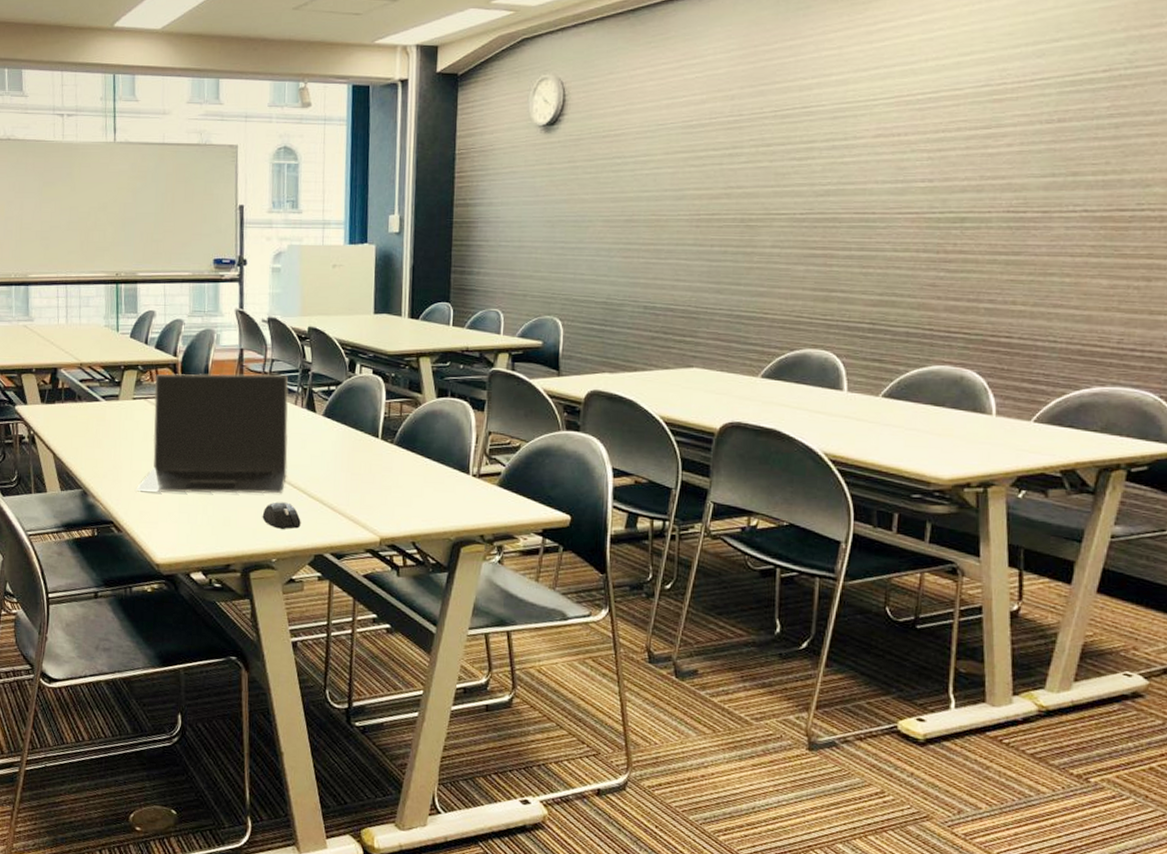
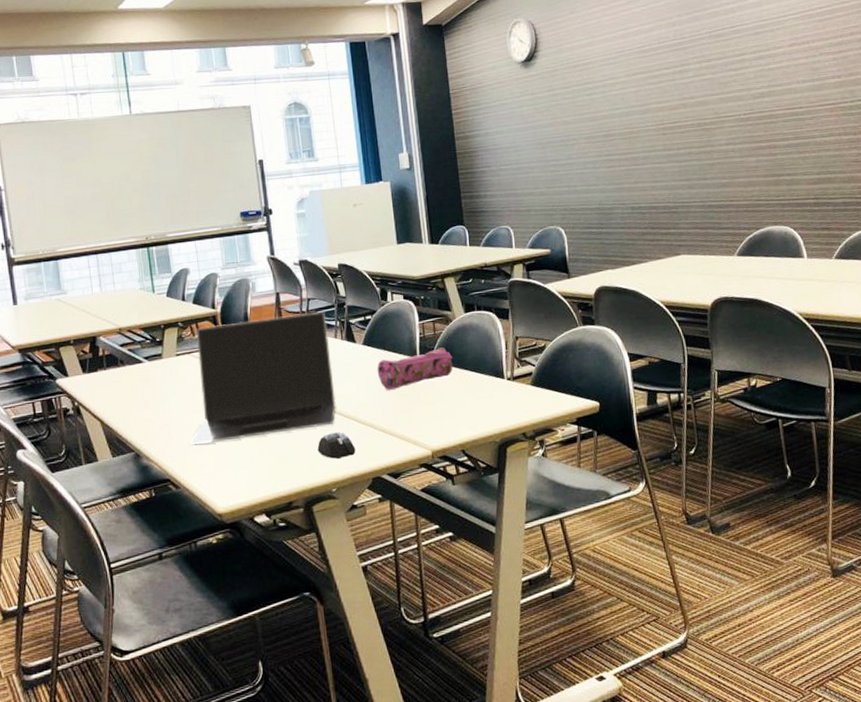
pencil case: none [334,430,416,468] -> present [377,347,453,390]

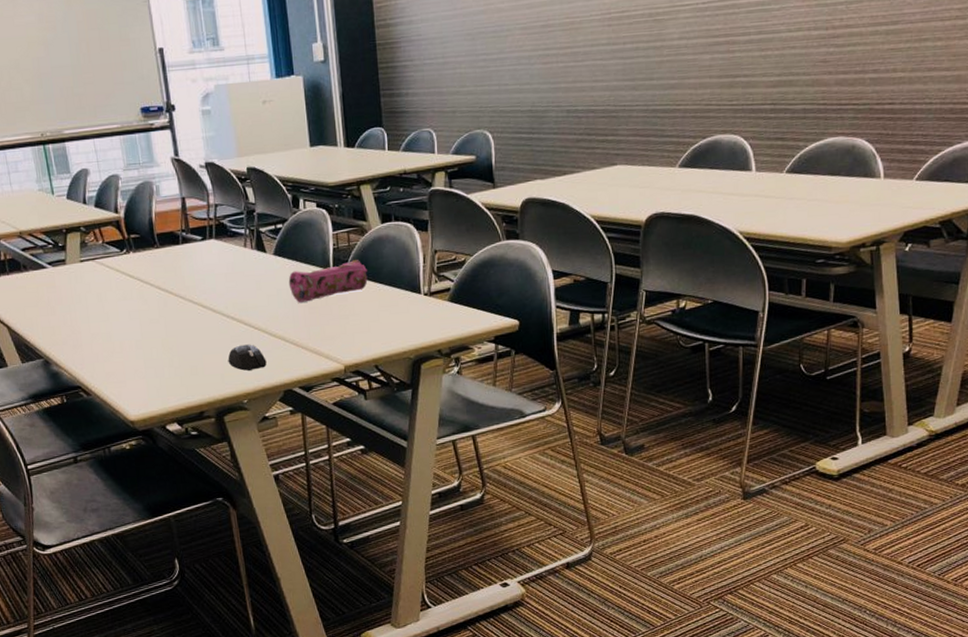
laptop: present [189,311,336,446] -> none [98,218,246,354]

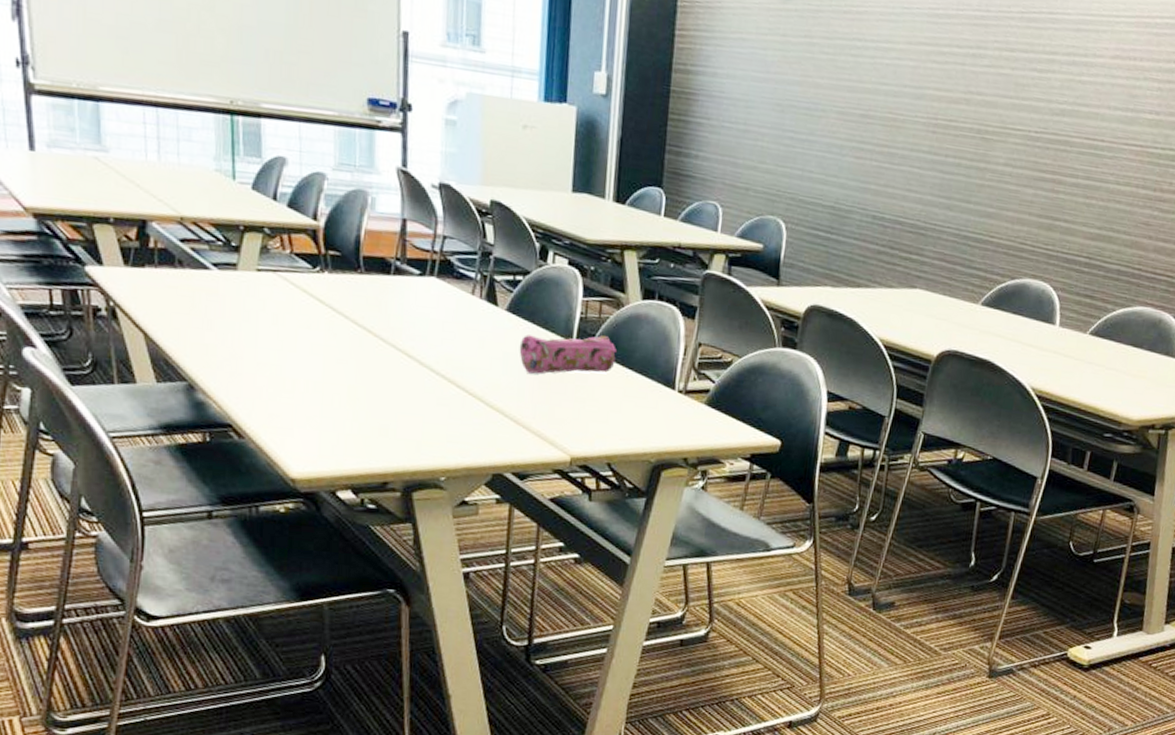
mouse: present [228,344,267,371] -> none [428,410,477,443]

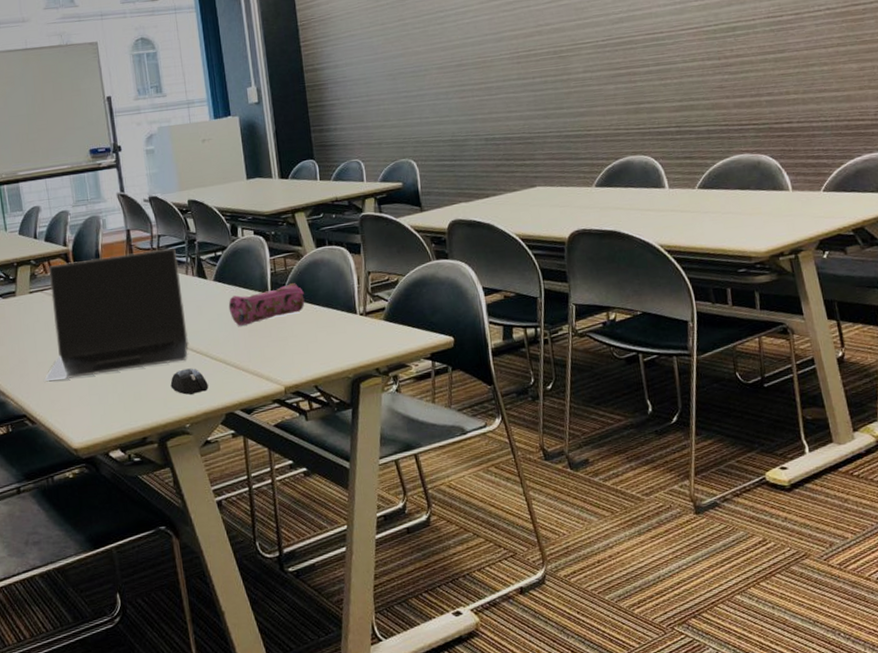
laptop: none [262,241,464,401] -> present [44,247,188,382]
mouse: none [428,410,477,443] -> present [170,368,209,395]

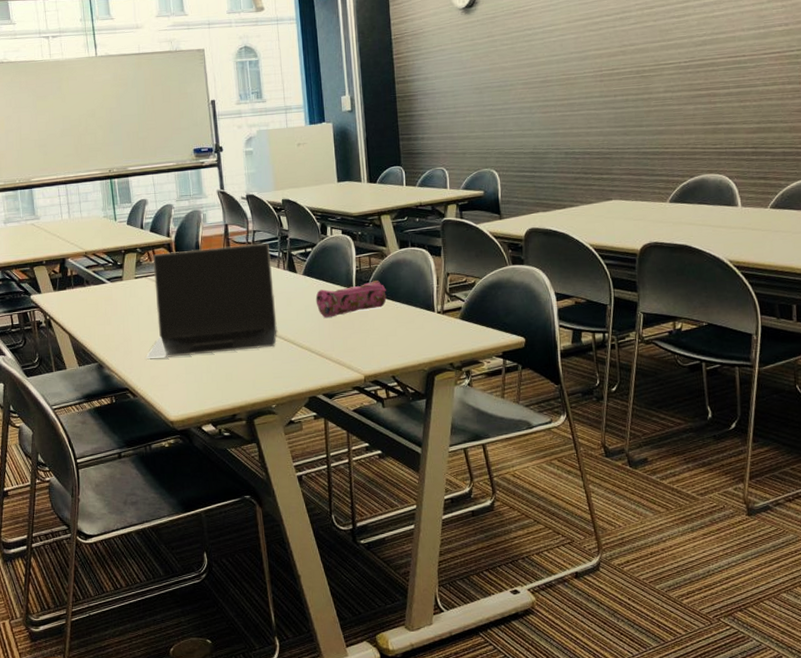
mouse: present [170,368,209,395] -> none [259,354,294,378]

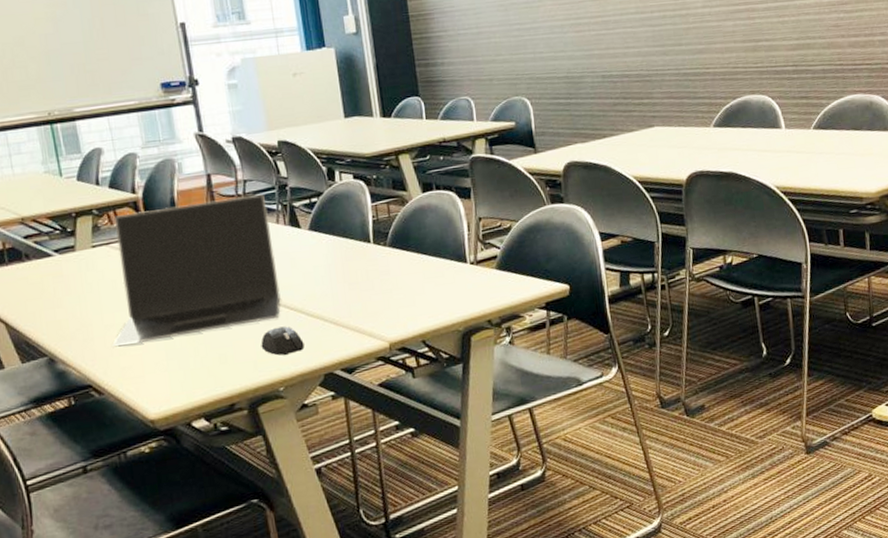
mouse: none [259,354,294,378] -> present [261,326,305,356]
pencil case: present [315,280,387,318] -> none [325,230,411,279]

